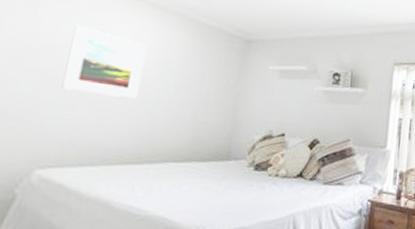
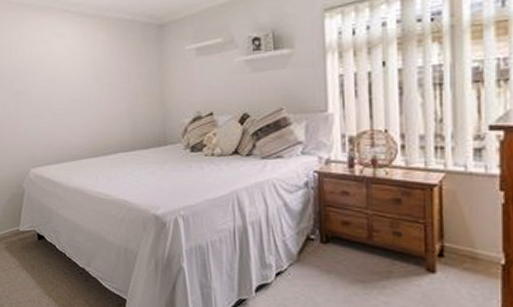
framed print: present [61,25,147,98] -> none [26,47,82,103]

